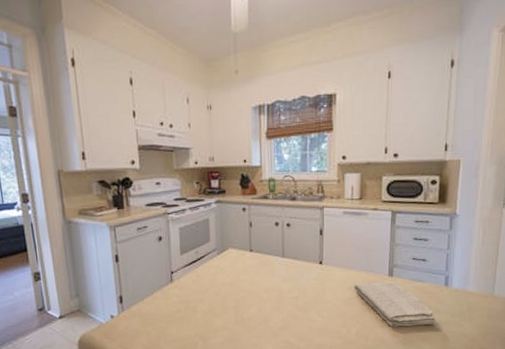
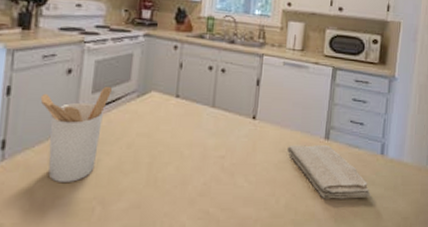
utensil holder: none [141,248,196,325] -> present [40,87,112,182]

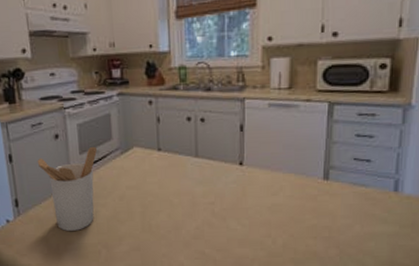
washcloth: present [287,144,371,199] -> none [281,185,383,239]

